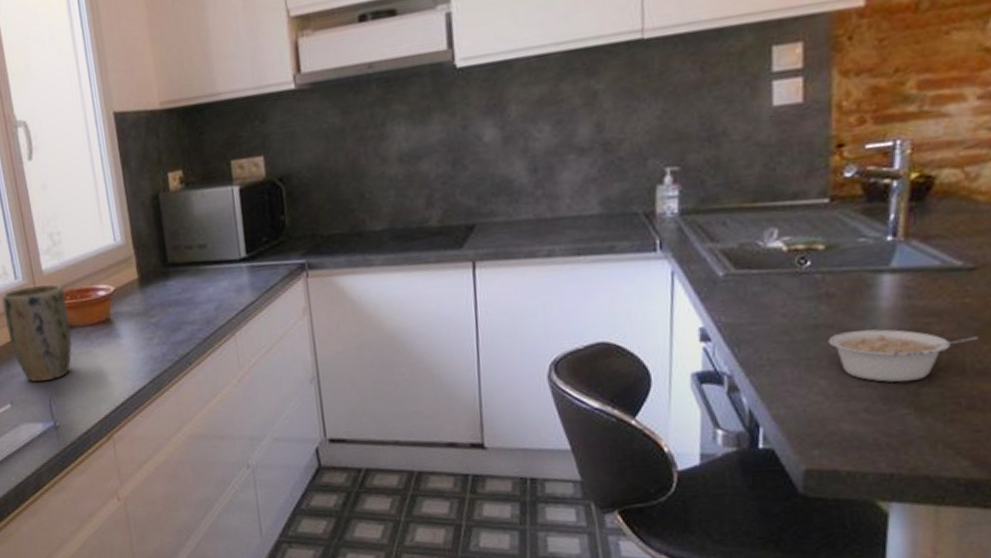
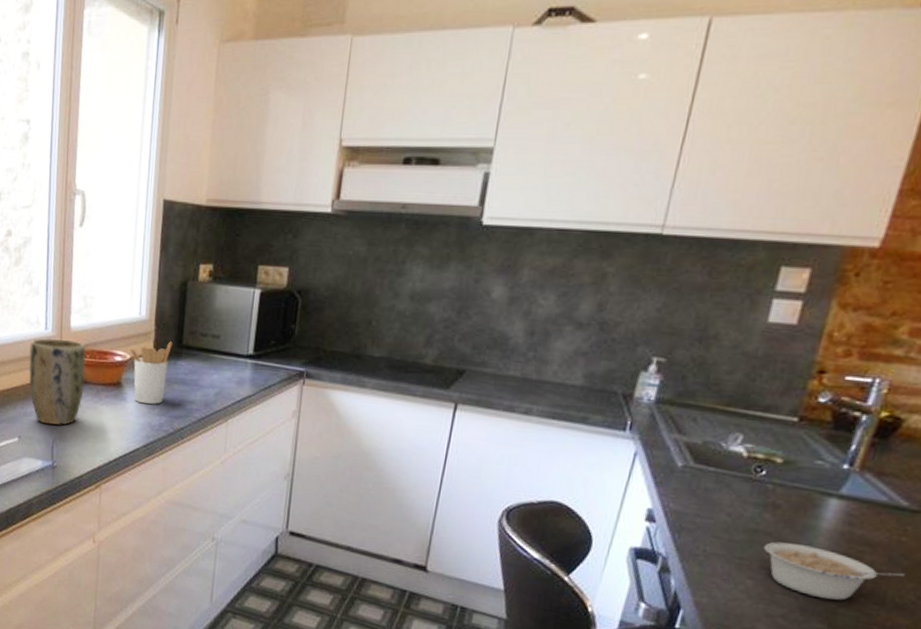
utensil holder: none [111,262,161,337] -> present [129,341,173,405]

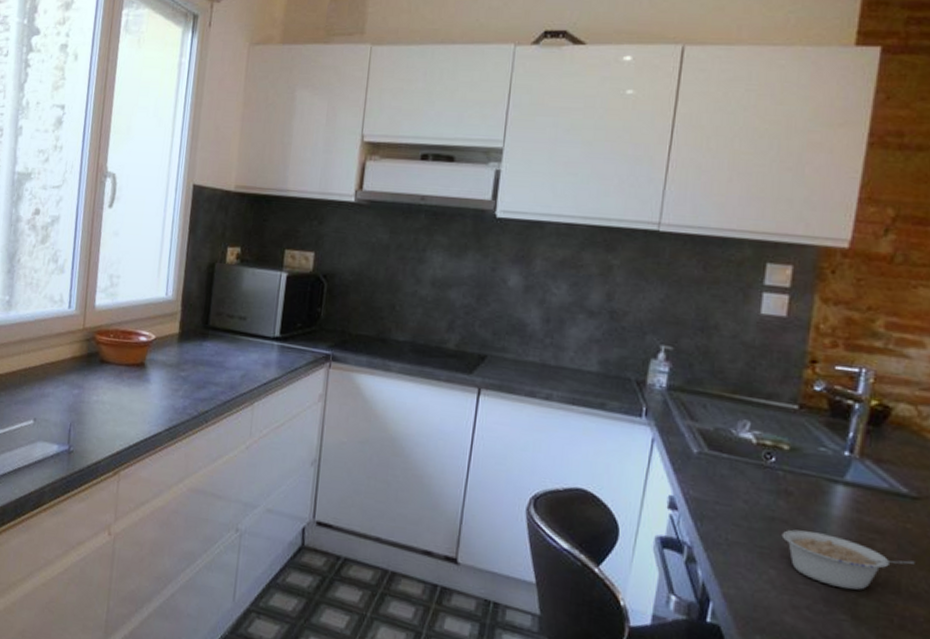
plant pot: present [28,338,87,426] -> none [48,316,110,408]
utensil holder: present [129,341,173,405] -> none [154,322,199,387]

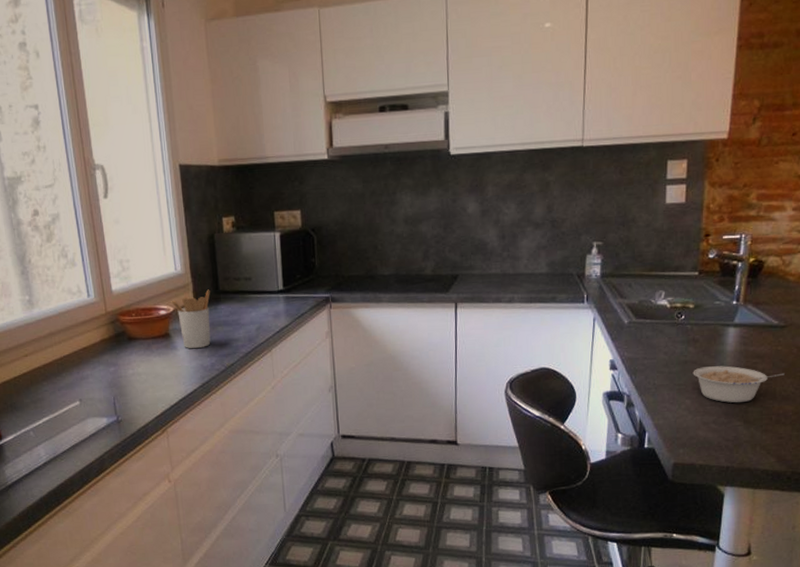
utensil holder: none [154,322,199,387] -> present [171,289,211,349]

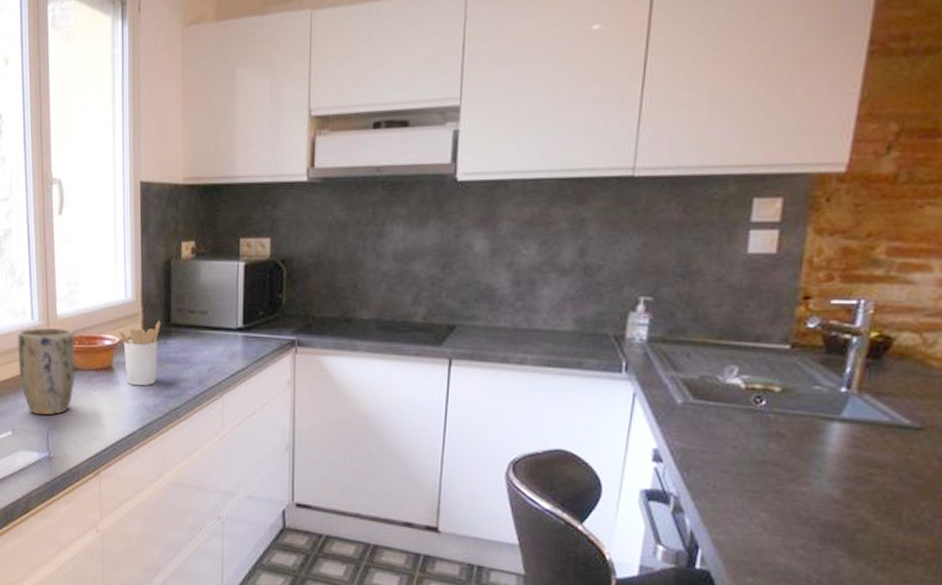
plant pot: none [75,302,136,384] -> present [17,327,75,415]
legume: present [693,366,785,403] -> none [773,471,917,526]

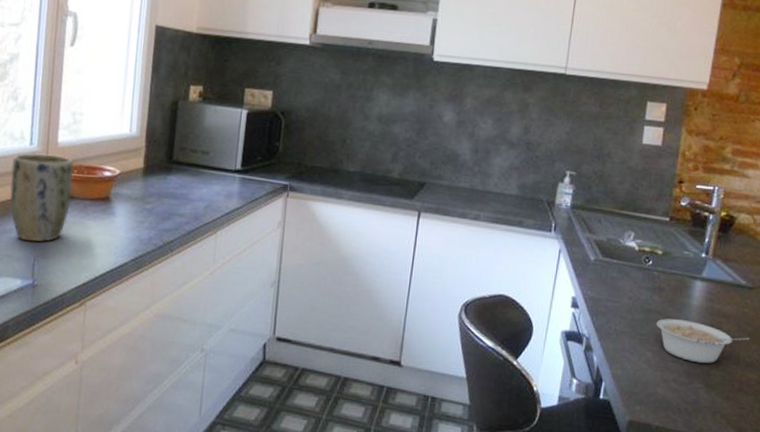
utensil holder: present [117,321,161,386] -> none [118,157,163,219]
legume: none [773,471,917,526] -> present [656,318,750,364]

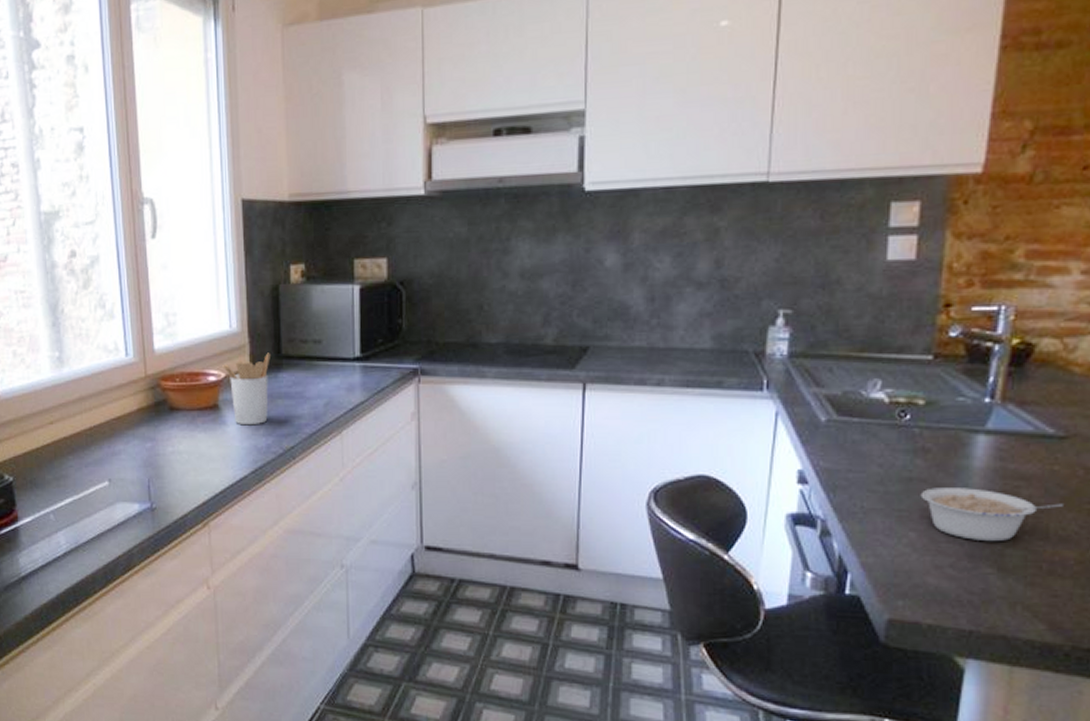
plant pot: present [9,153,74,242] -> none [110,364,178,462]
utensil holder: none [118,157,163,219] -> present [222,353,270,426]

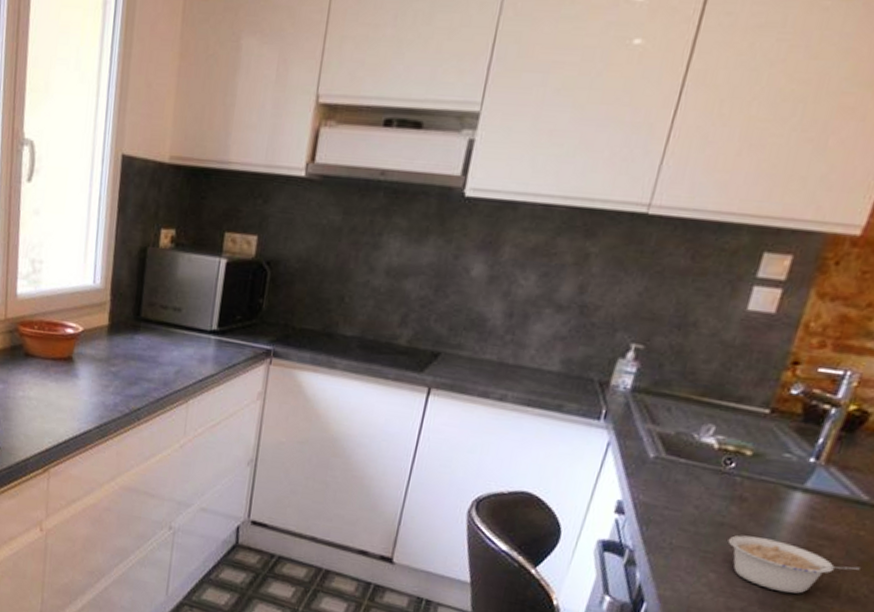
utensil holder: present [222,353,270,426] -> none [81,313,130,382]

